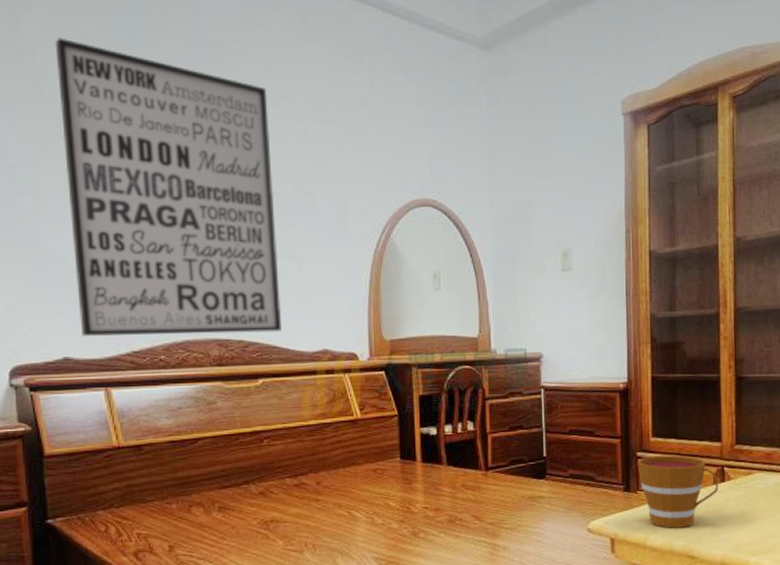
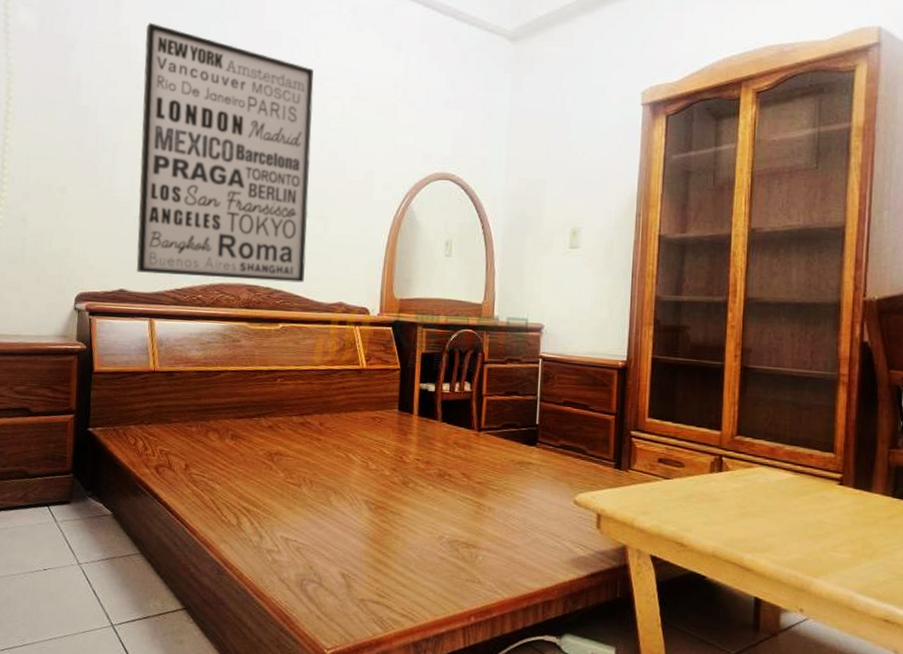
cup: present [637,455,719,528] -> none [630,436,715,513]

